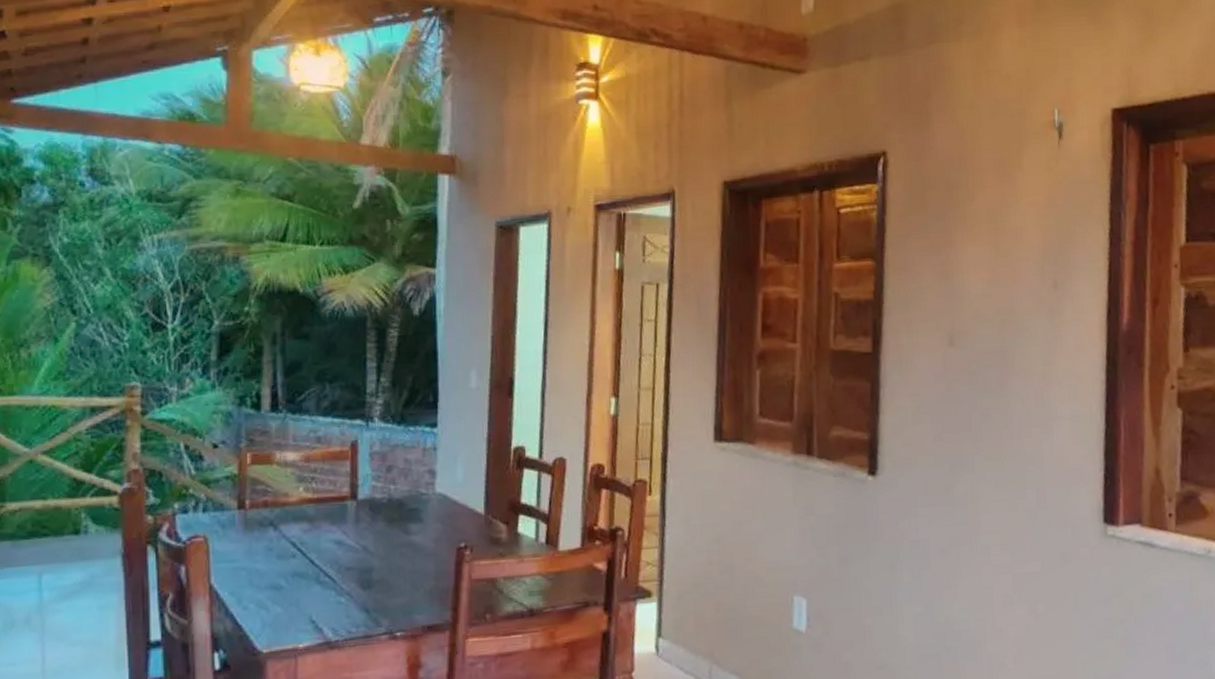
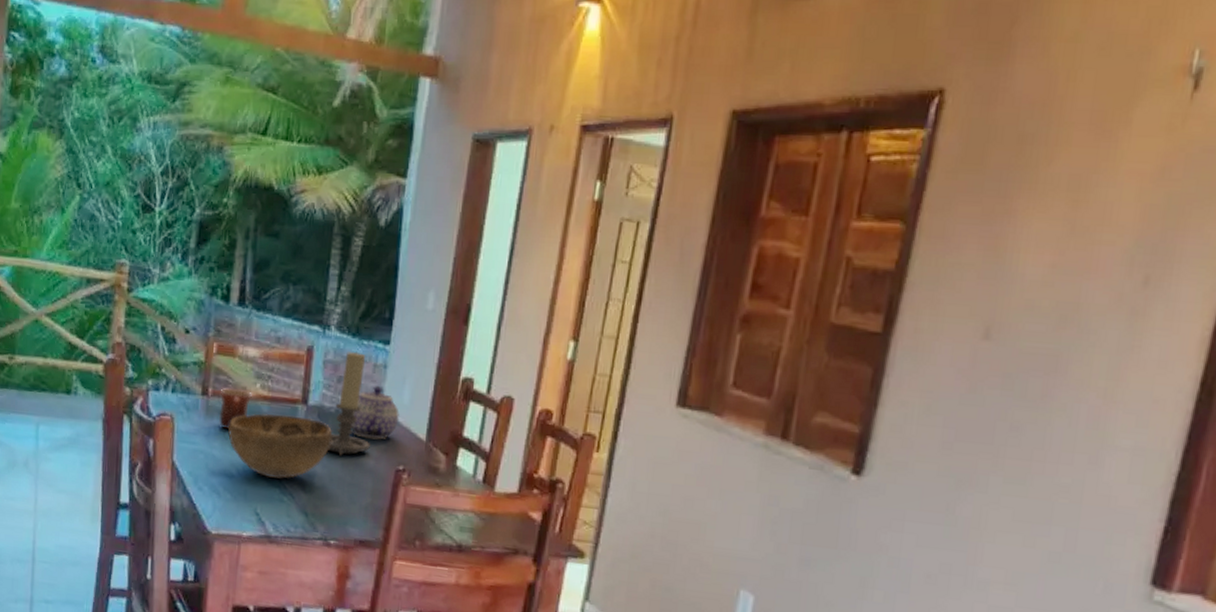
mug: none [260,495,295,540] -> present [219,388,252,430]
decorative bowl: none [272,512,388,581] -> present [228,413,333,479]
candle holder: none [384,438,428,545] -> present [328,351,370,456]
teapot: none [405,469,455,523] -> present [351,386,399,440]

